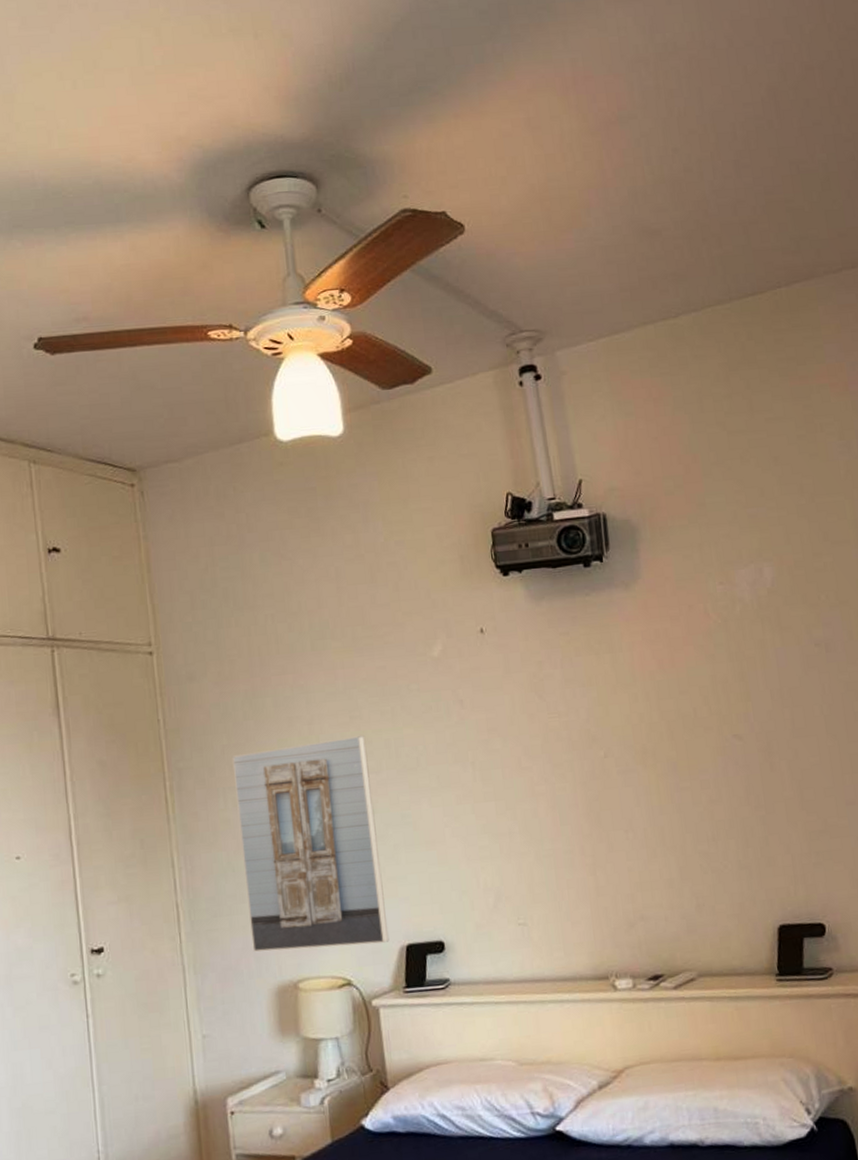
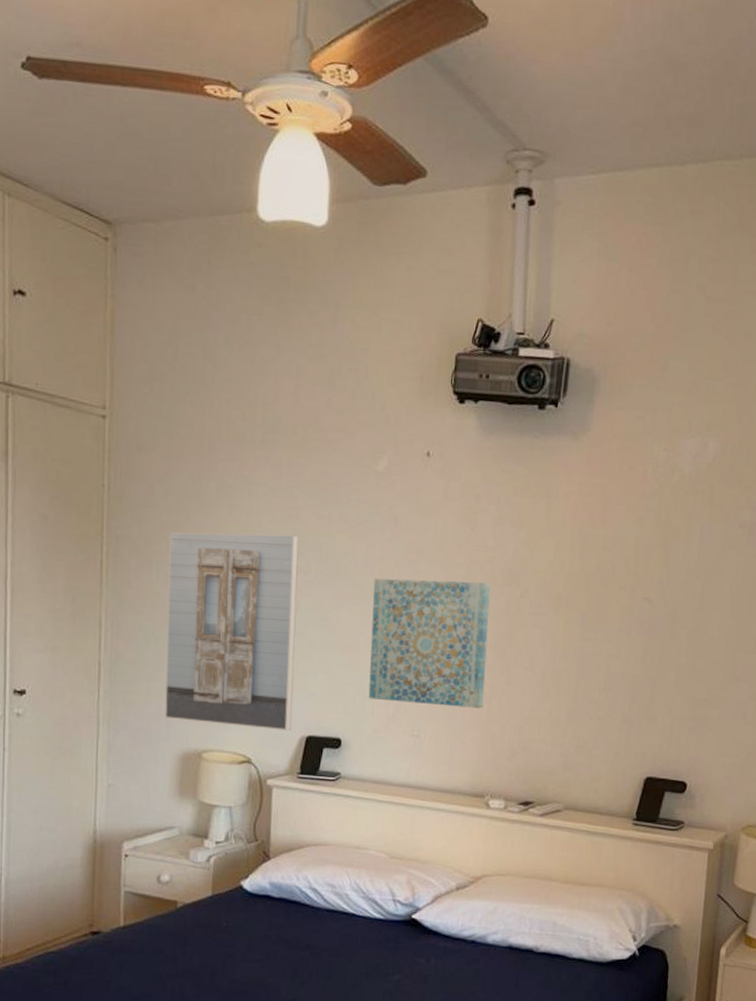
wall art: none [449,749,588,893] -> present [368,578,491,708]

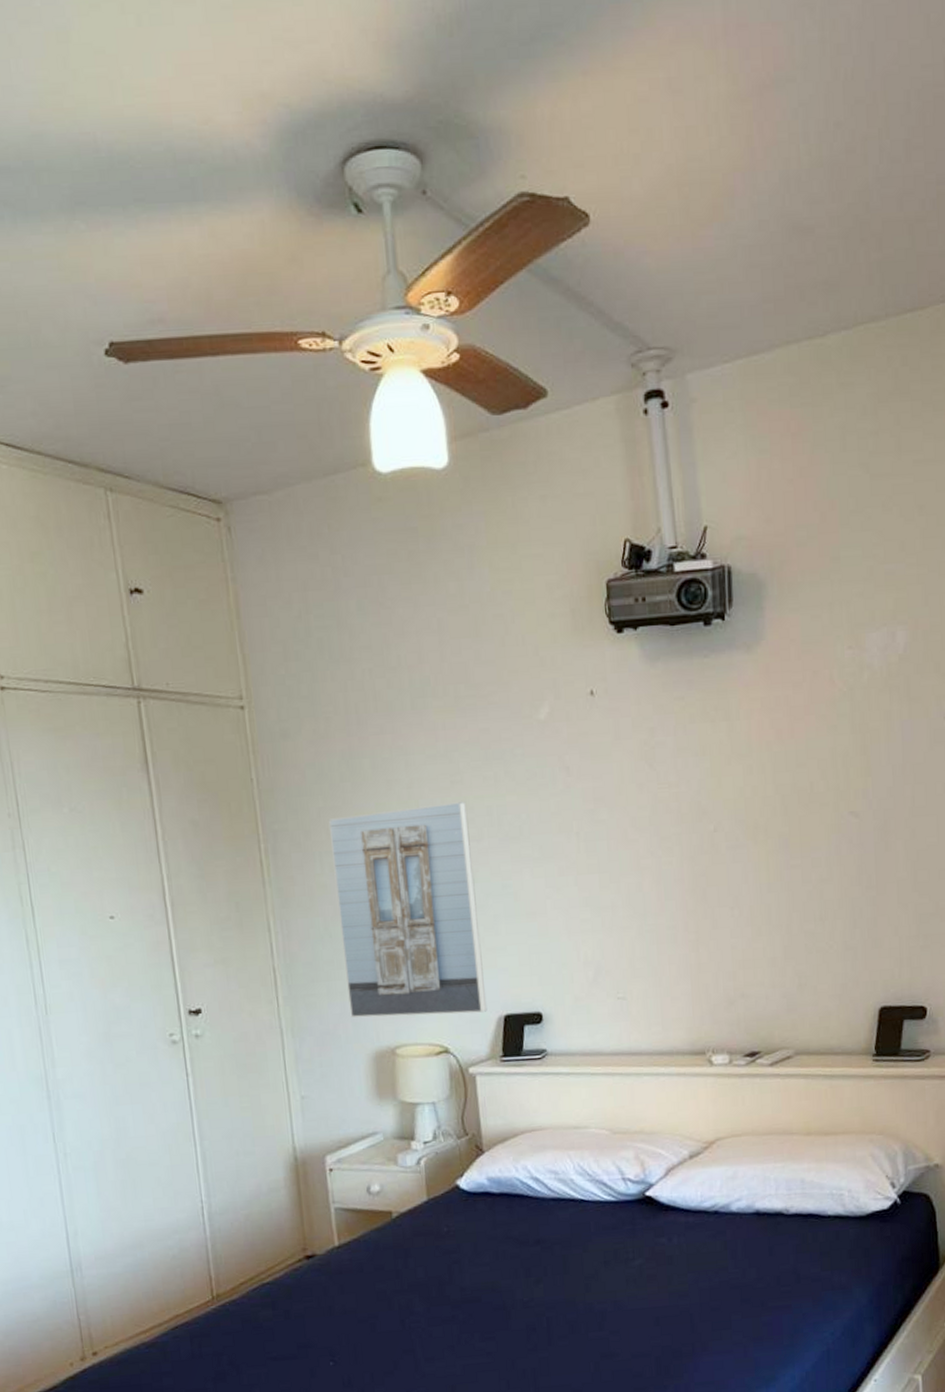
wall art: present [368,578,491,708] -> none [552,822,690,965]

